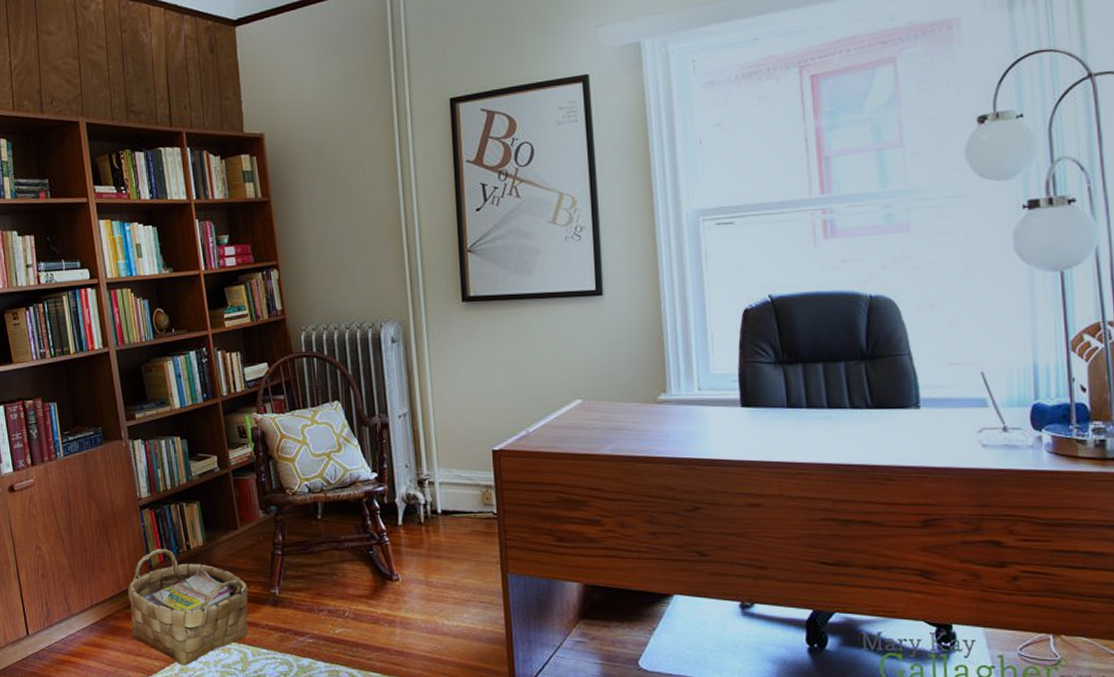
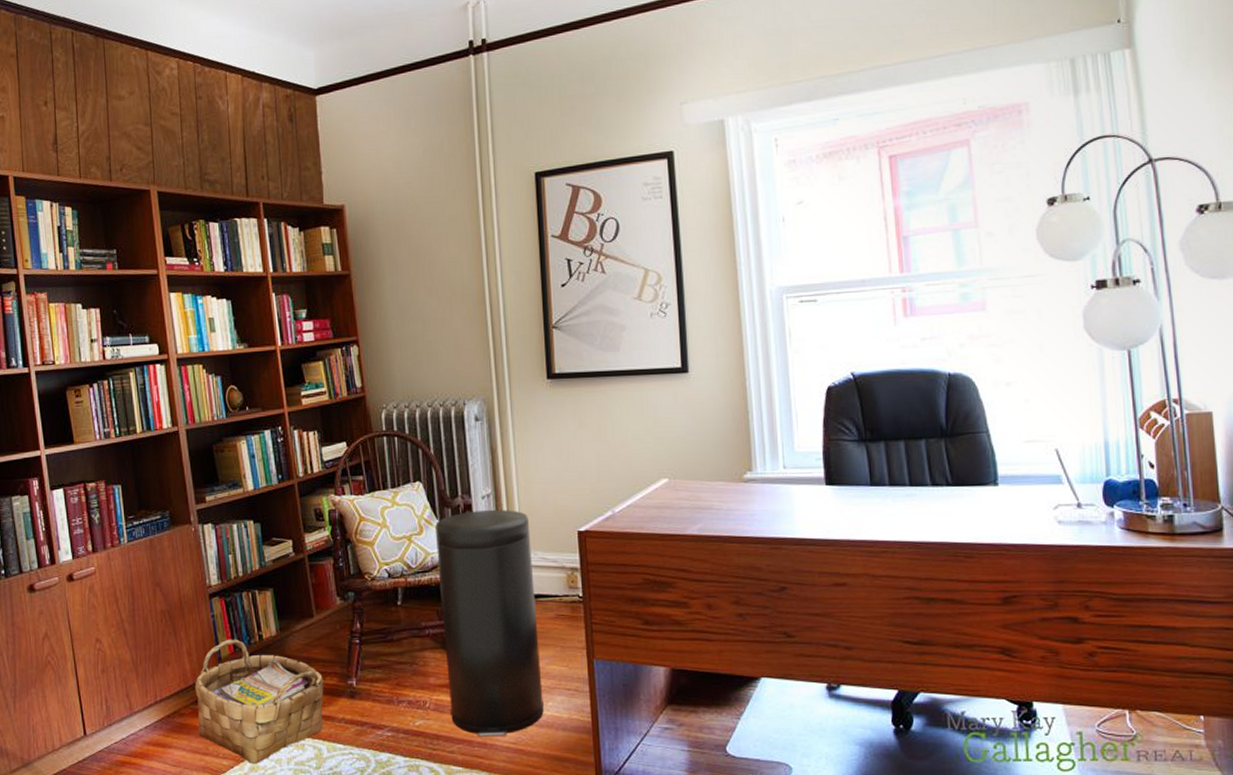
pedal bin: none [353,428,459,647] -> present [434,509,544,738]

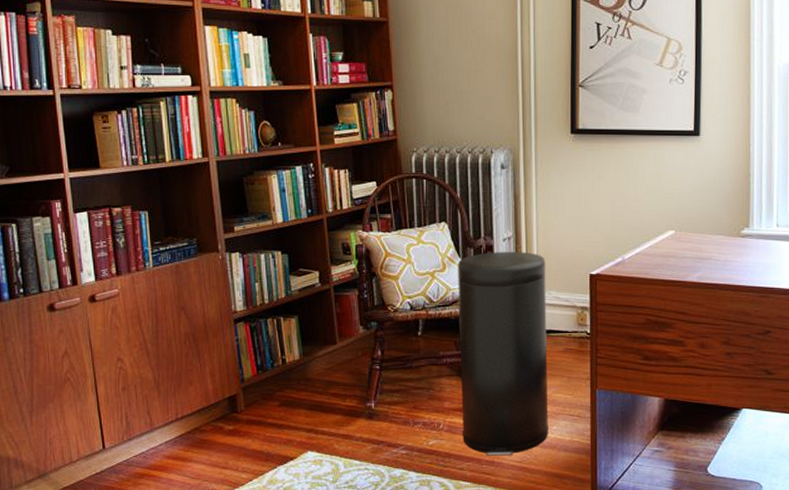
woven basket: present [194,639,324,765] -> none [216,362,343,478]

